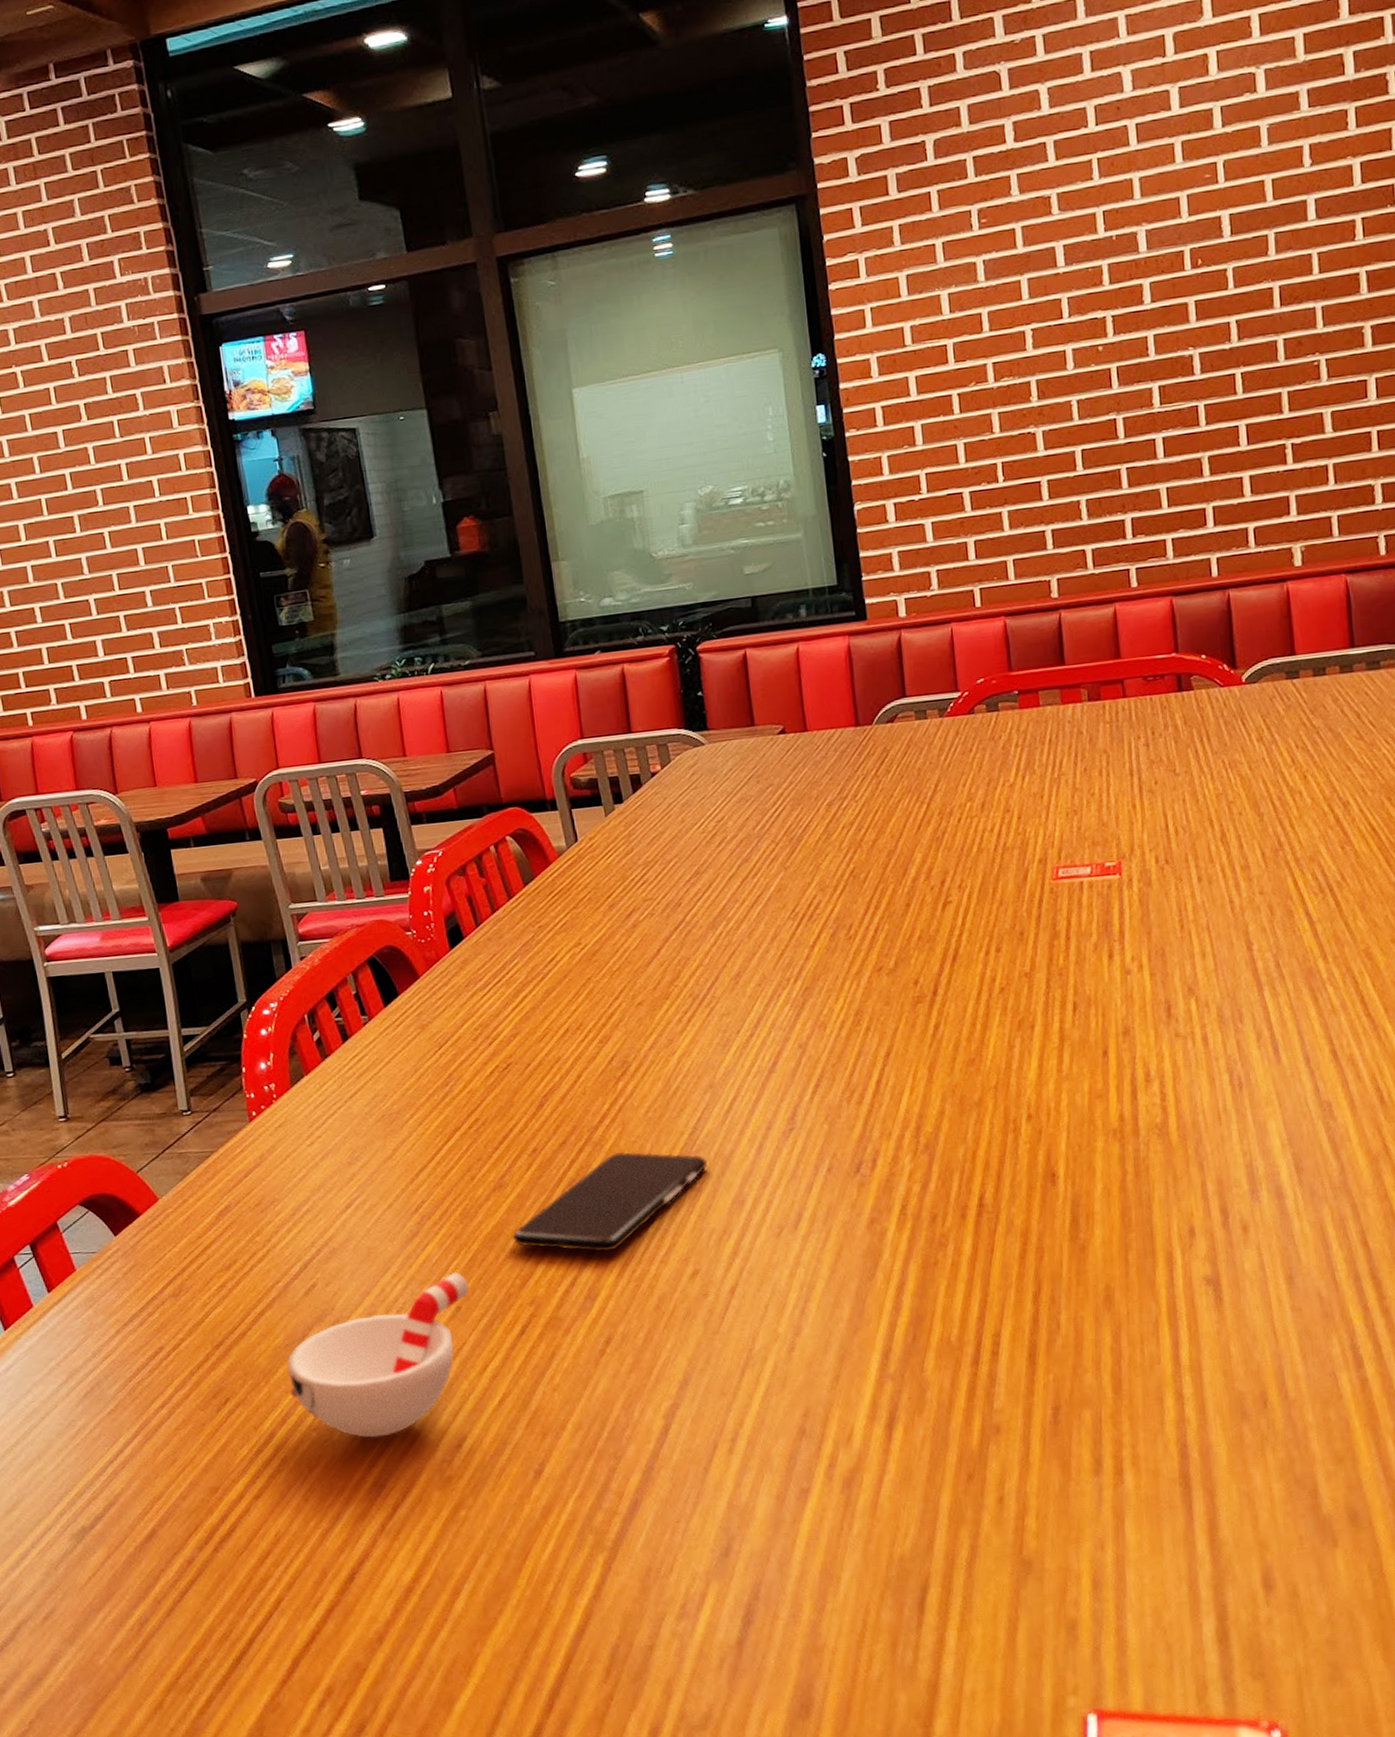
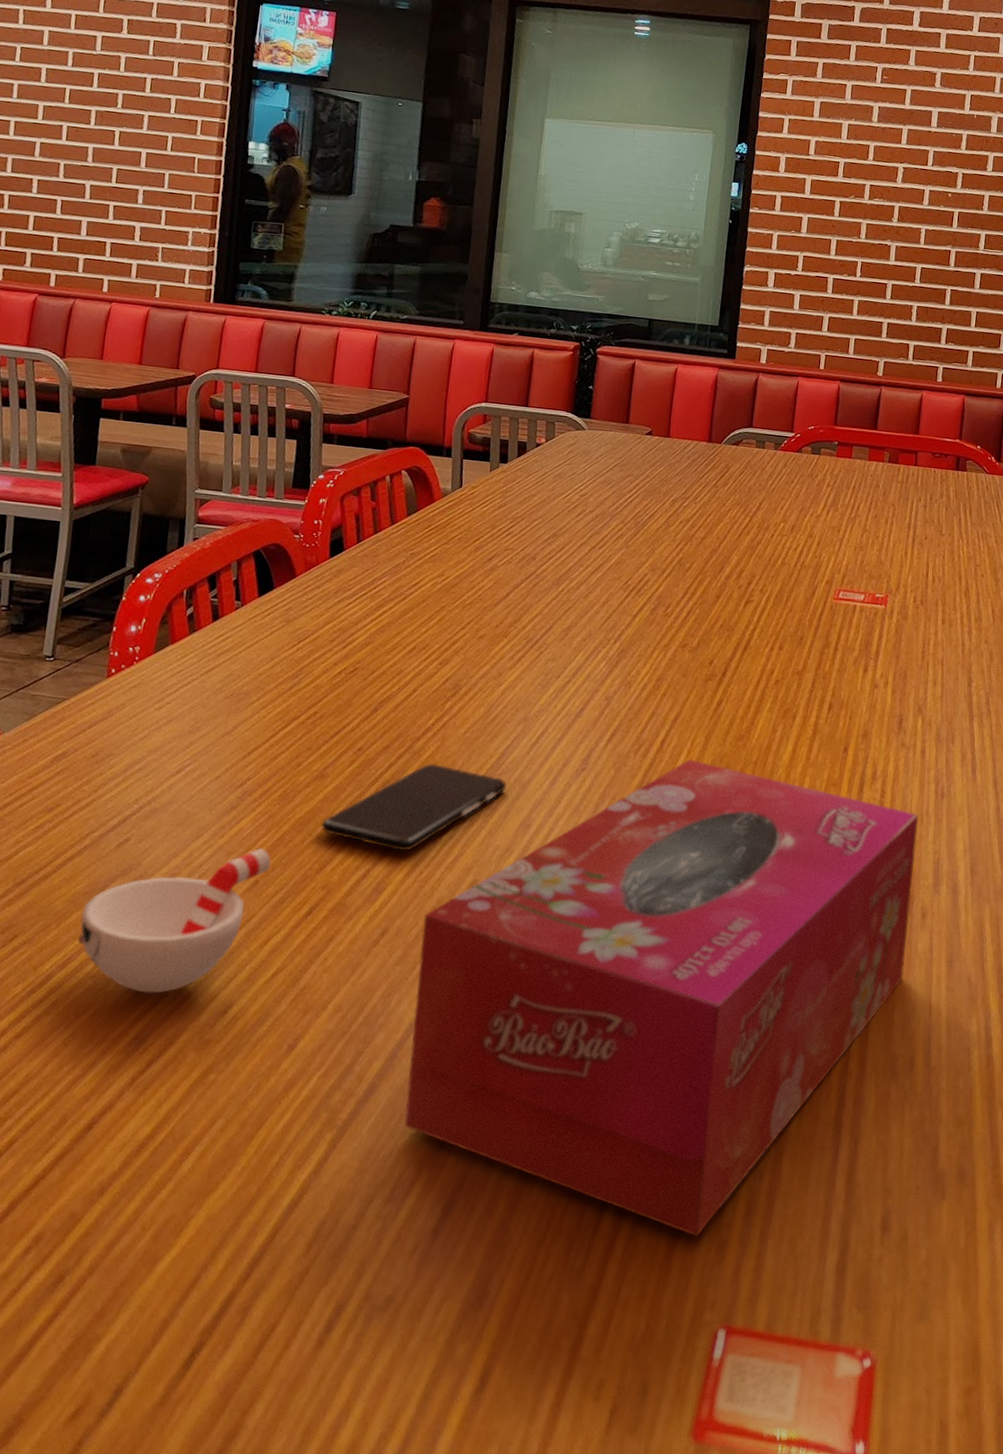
tissue box: none [648,1096,1234,1619] -> present [404,759,919,1237]

